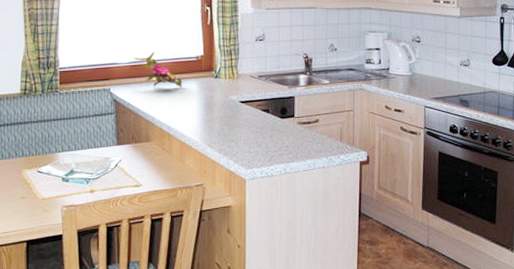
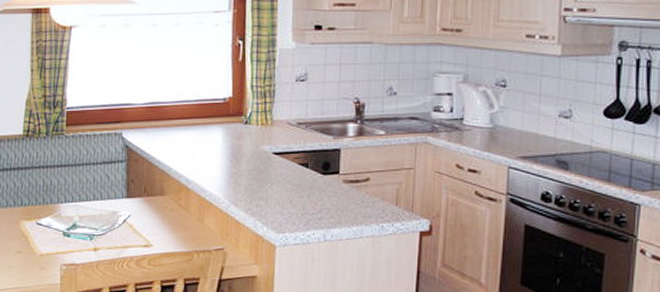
flower: present [134,52,182,88] -> none [151,92,206,135]

